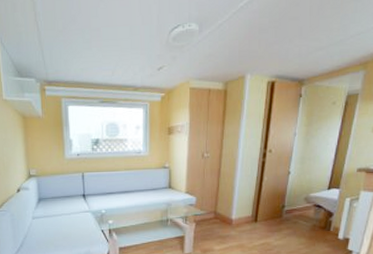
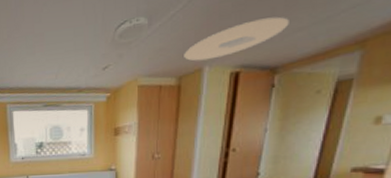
ceiling light: none [230,35,313,69] -> present [184,16,289,61]

